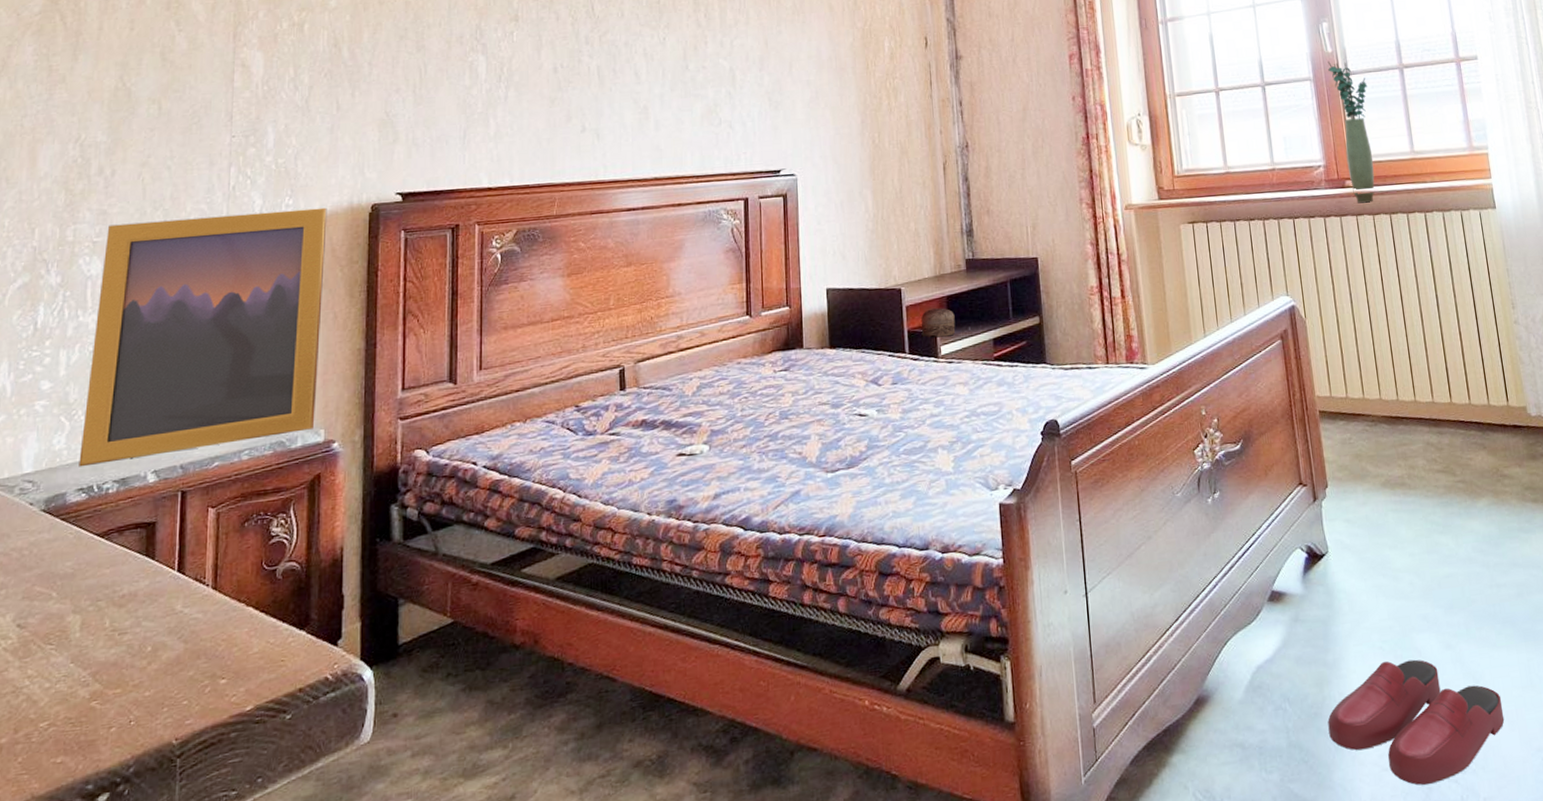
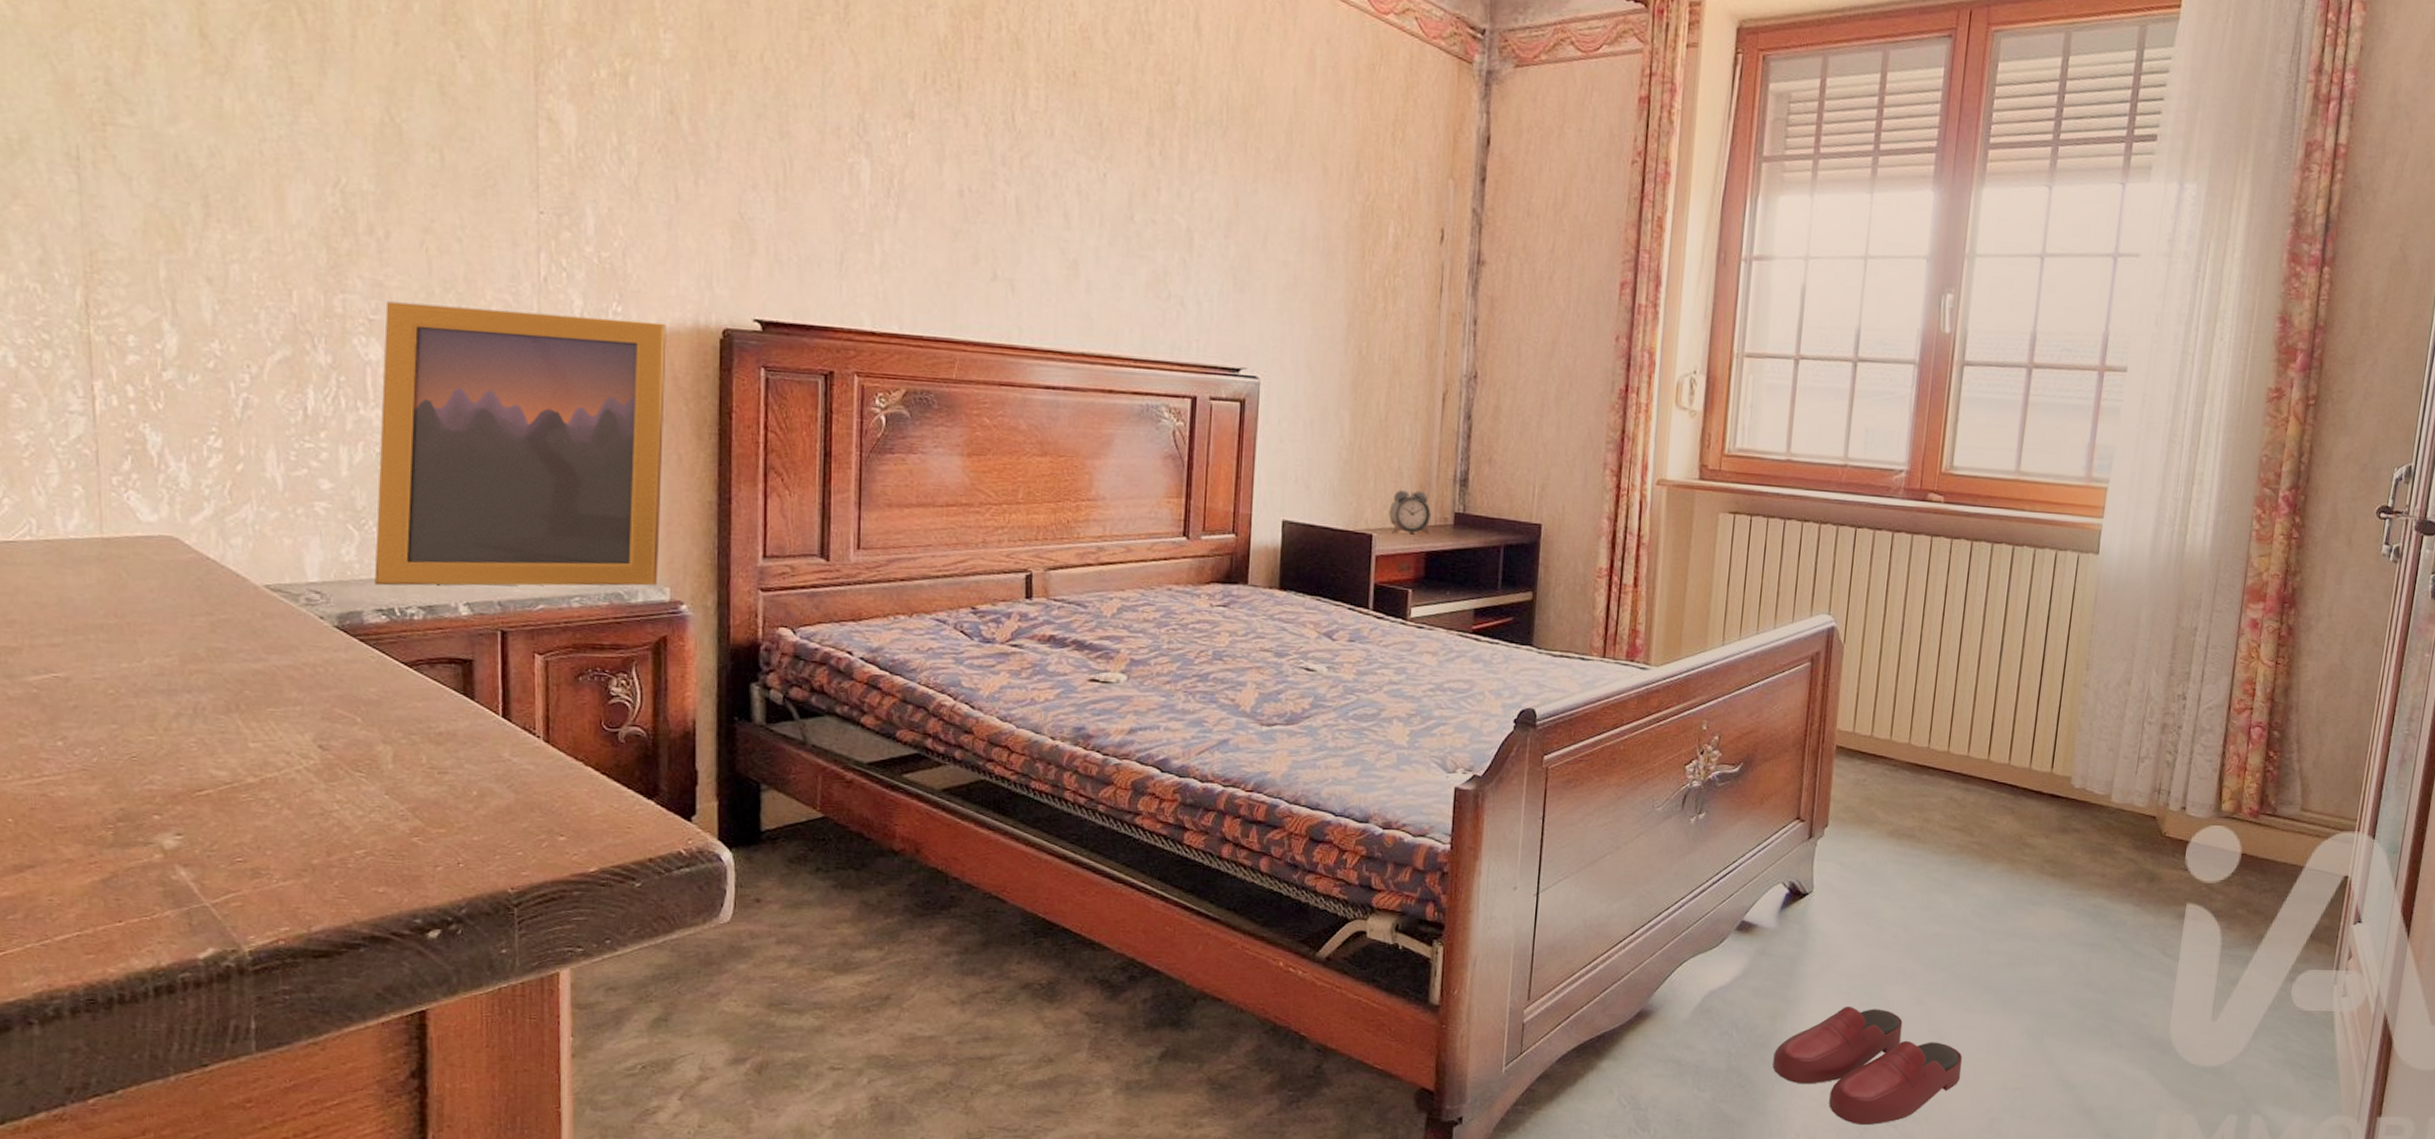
alarm clock: none [912,245,947,285] -> present [1389,489,1431,534]
decorative box: present [921,308,956,338] -> none [1390,563,1433,598]
vase: present [1327,61,1375,204] -> none [1934,343,1984,524]

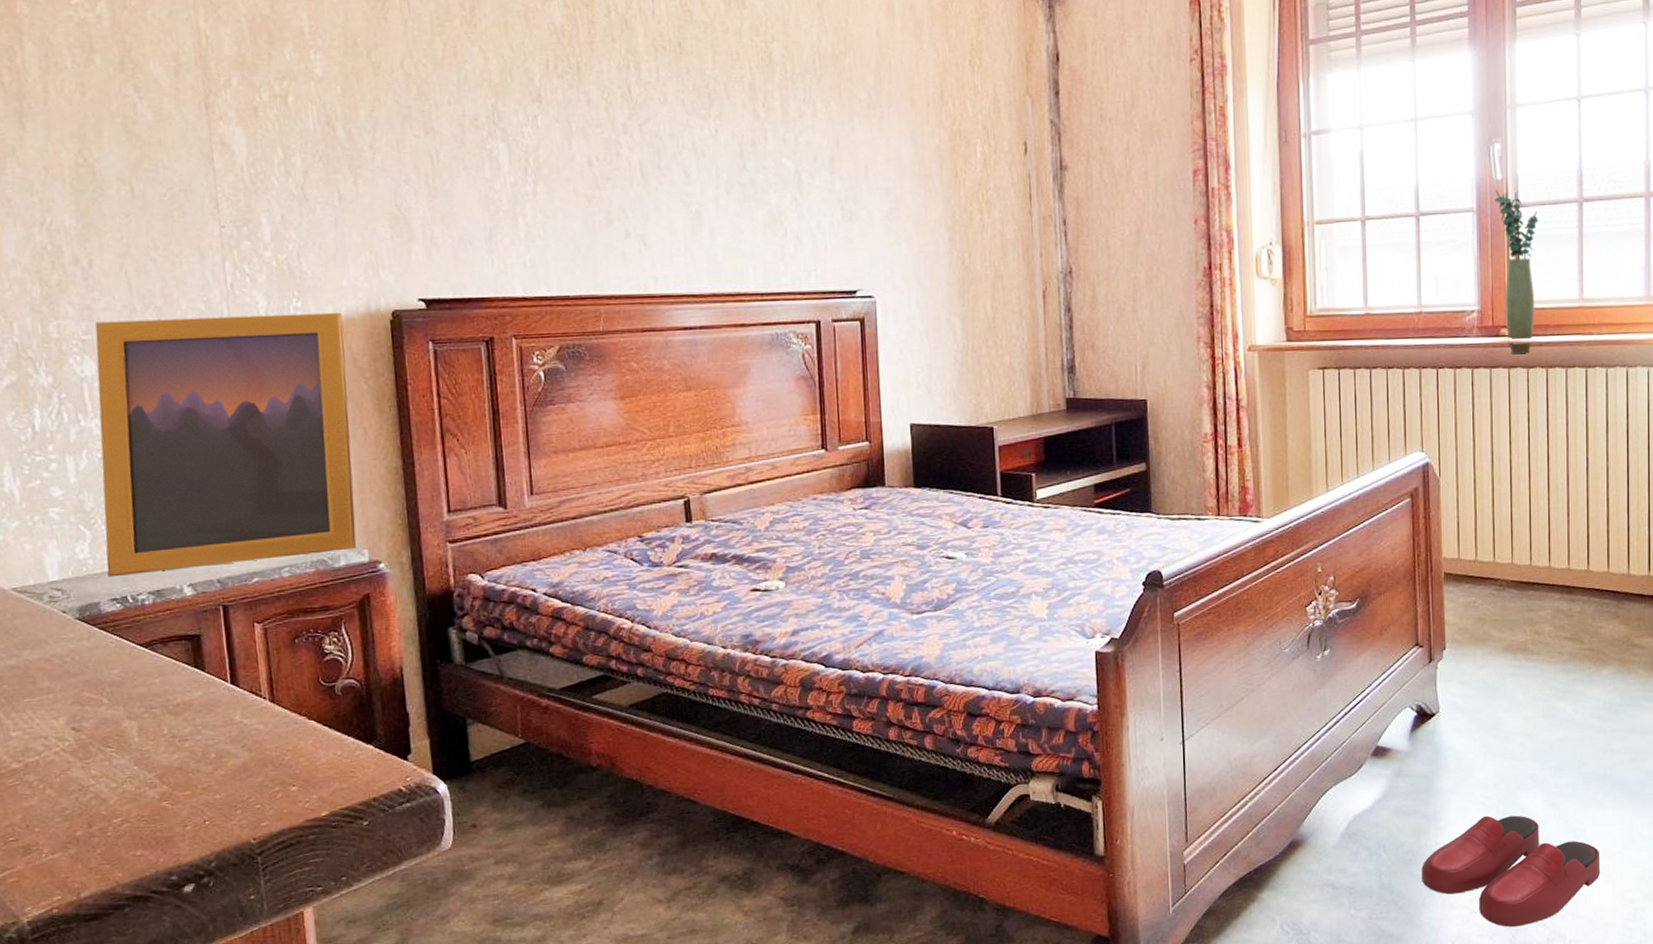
alarm clock: present [1389,489,1431,534] -> none [1006,382,1045,424]
vase: none [1934,343,1984,524] -> present [1495,190,1539,355]

